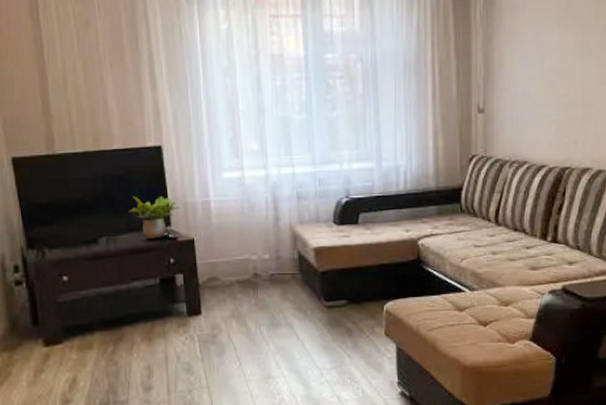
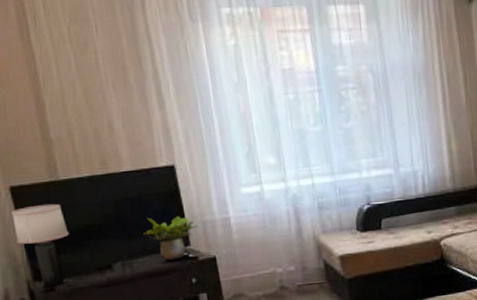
table lamp: none [12,176,62,256] -> present [11,204,70,288]

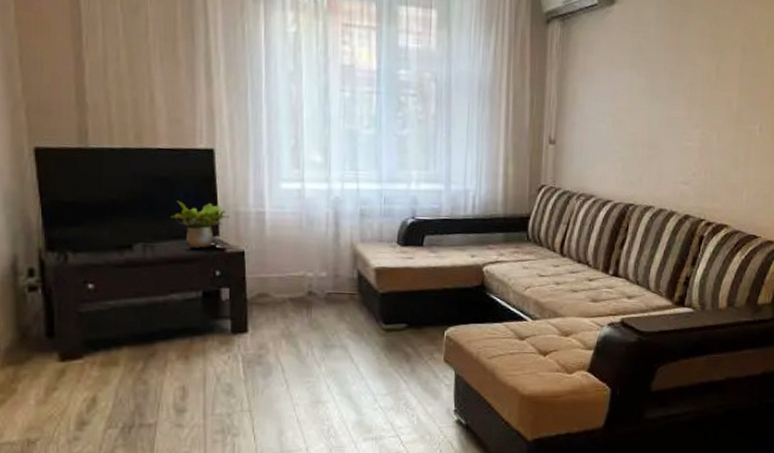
table lamp: present [11,204,70,288] -> none [32,171,92,260]

